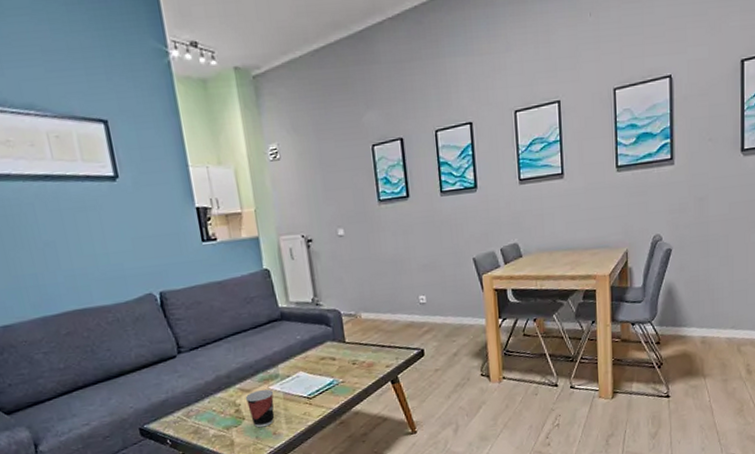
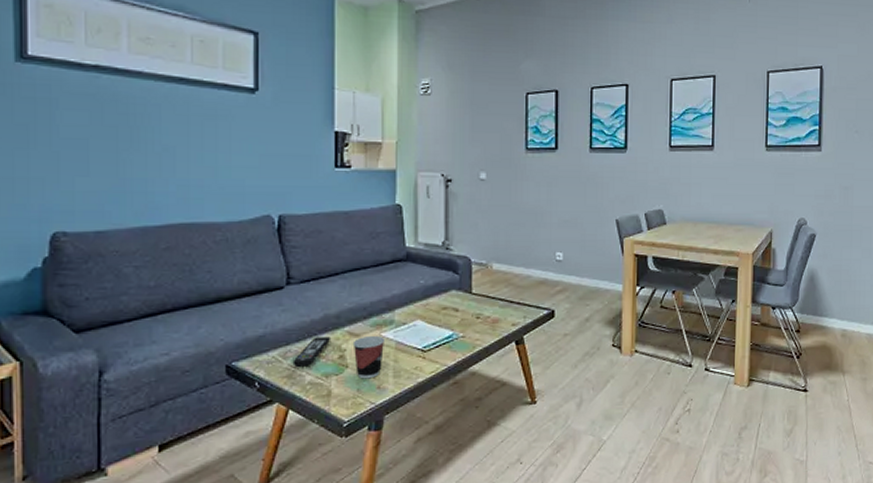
remote control: none [195,394,226,424] -> present [292,336,332,367]

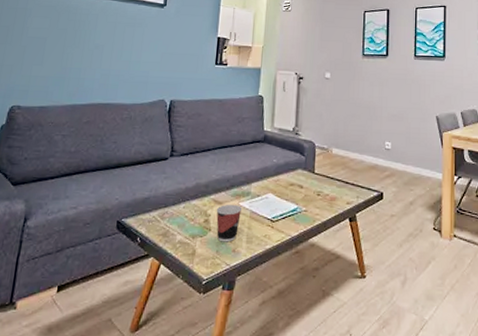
remote control: present [292,336,332,367] -> none [168,202,200,227]

